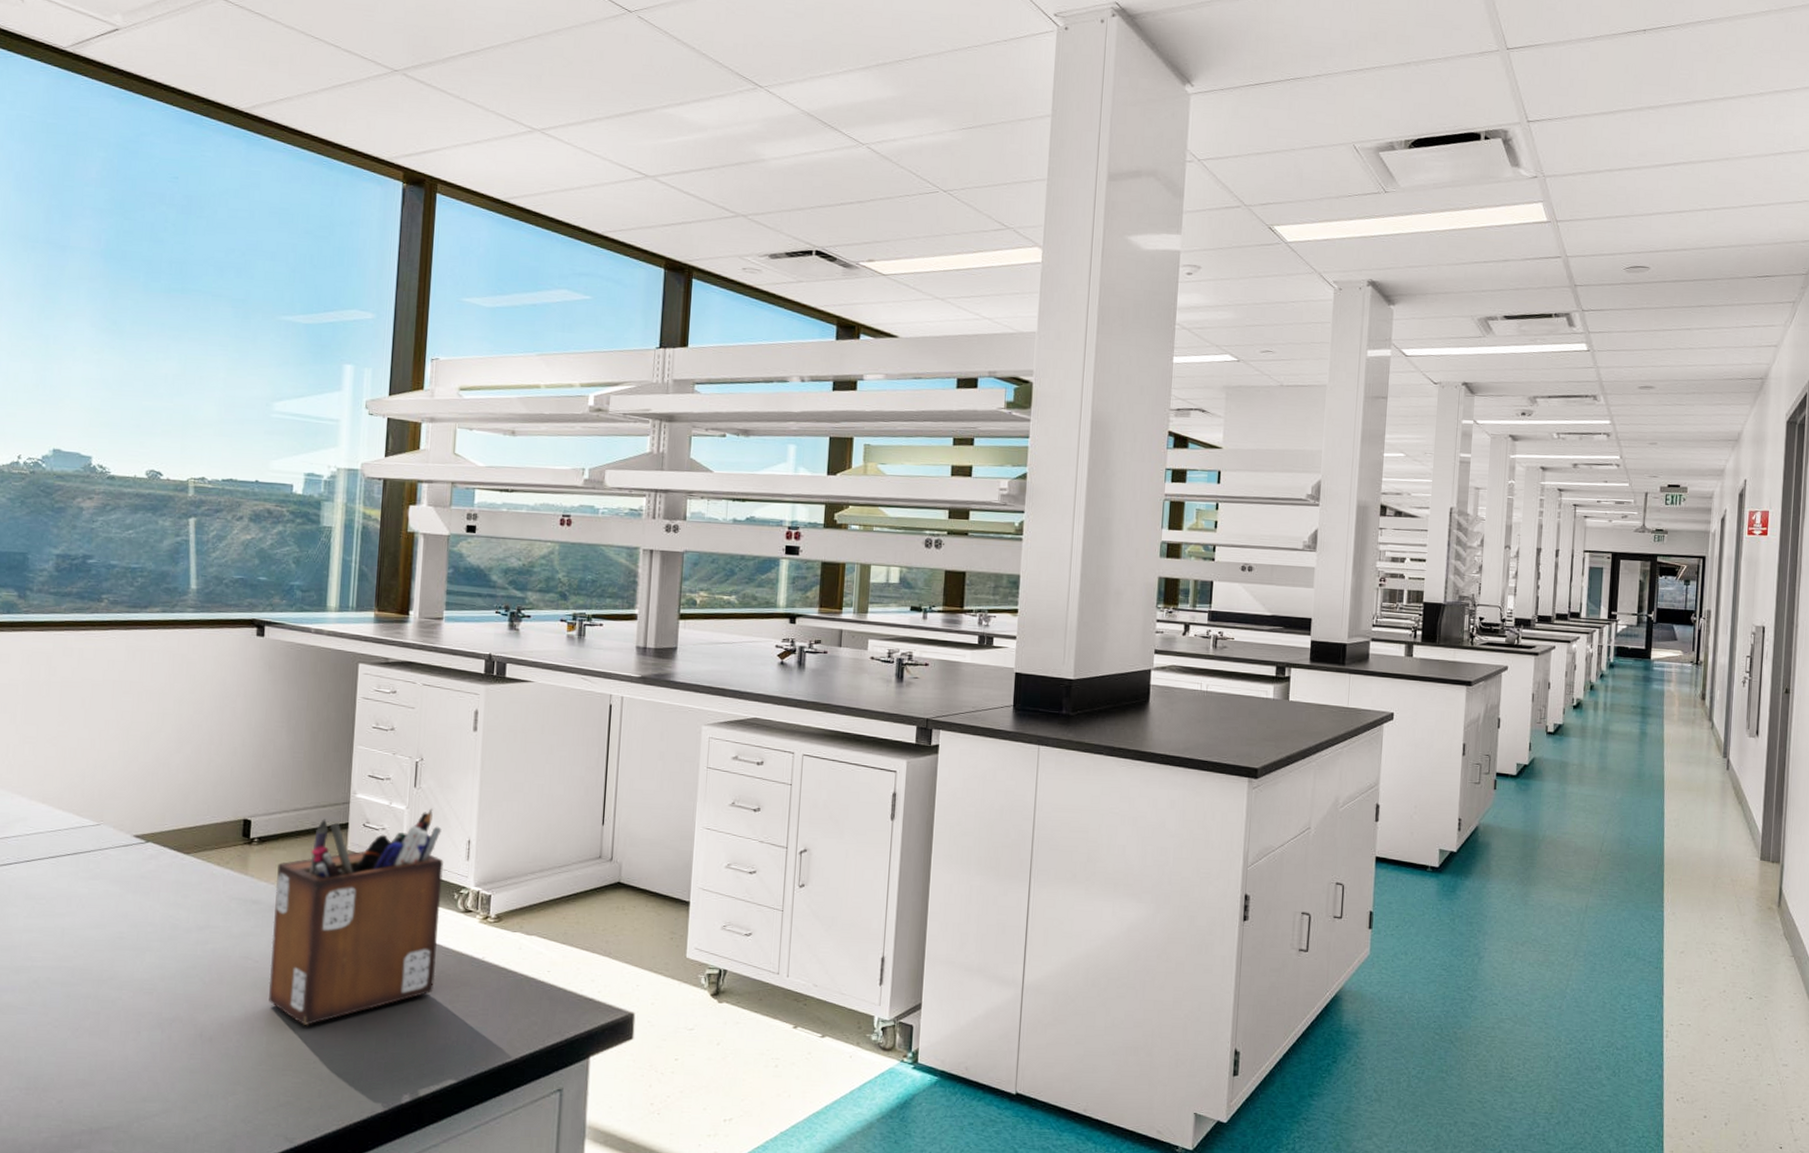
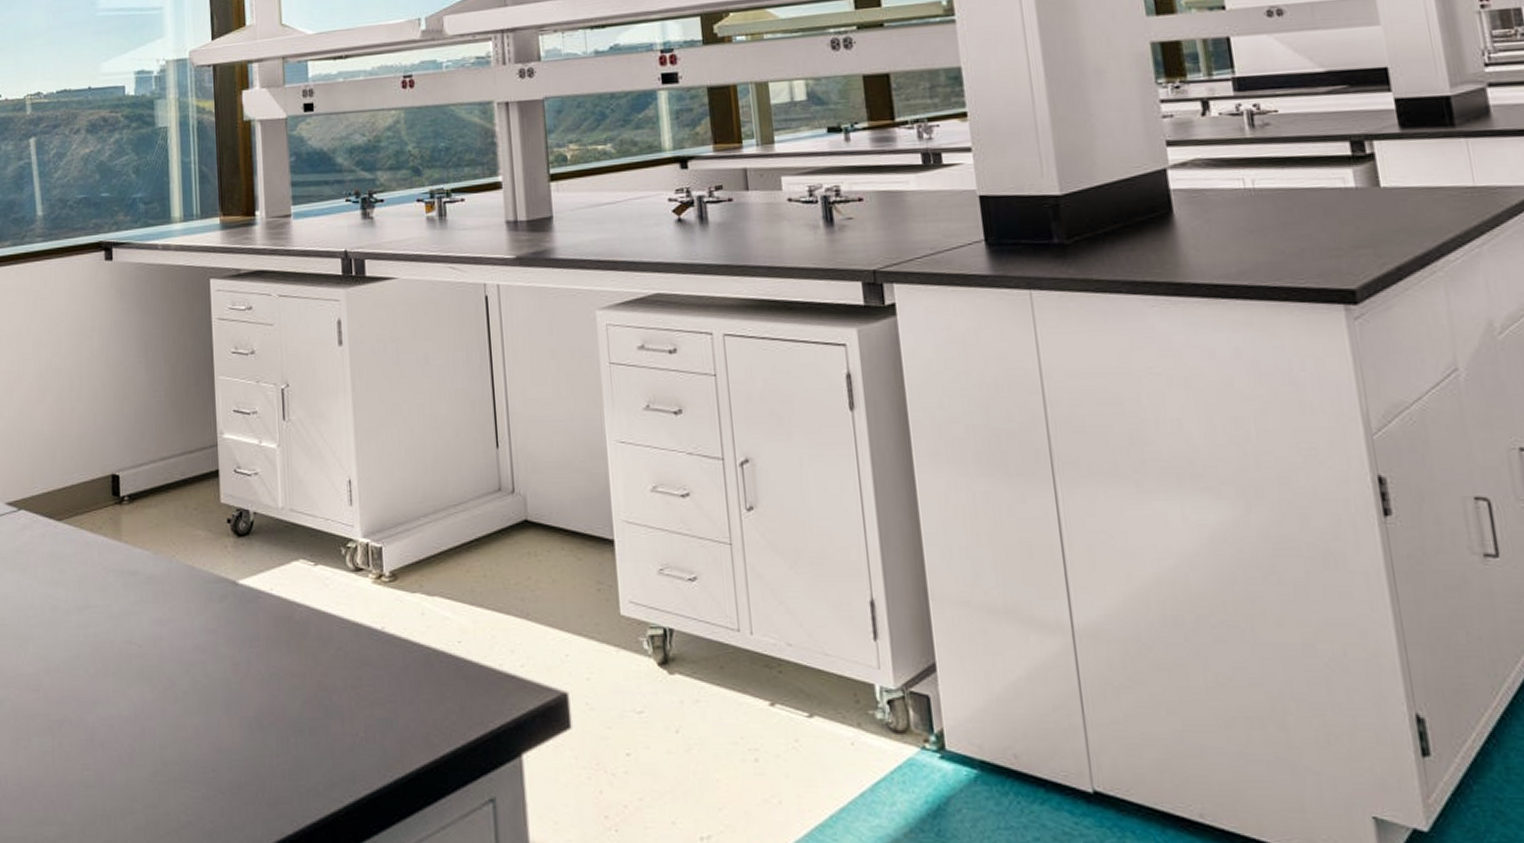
desk organizer: present [269,808,445,1026] -> none [151,444,332,725]

